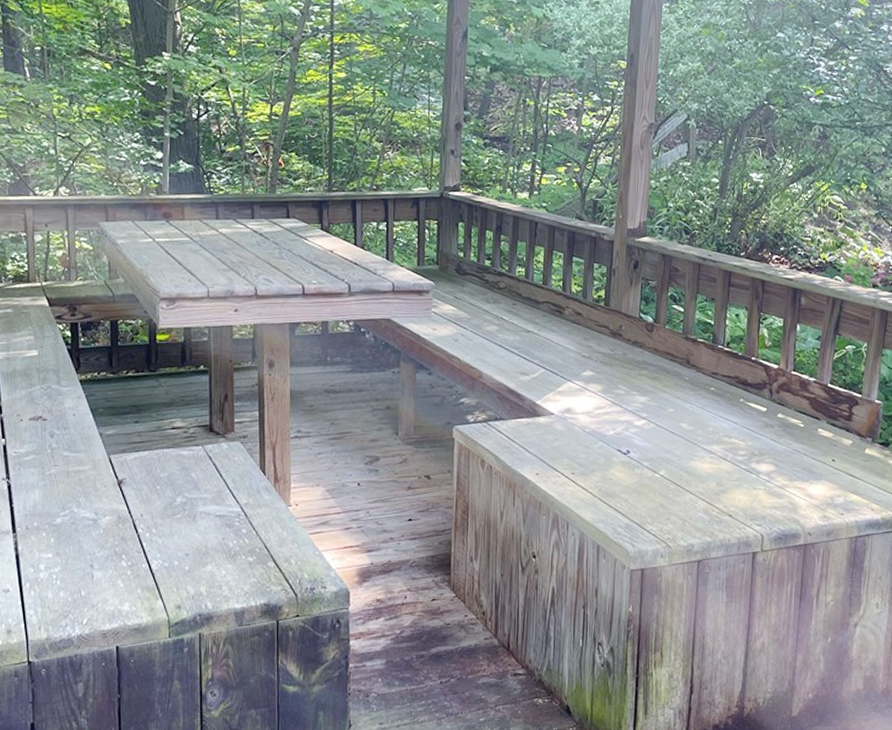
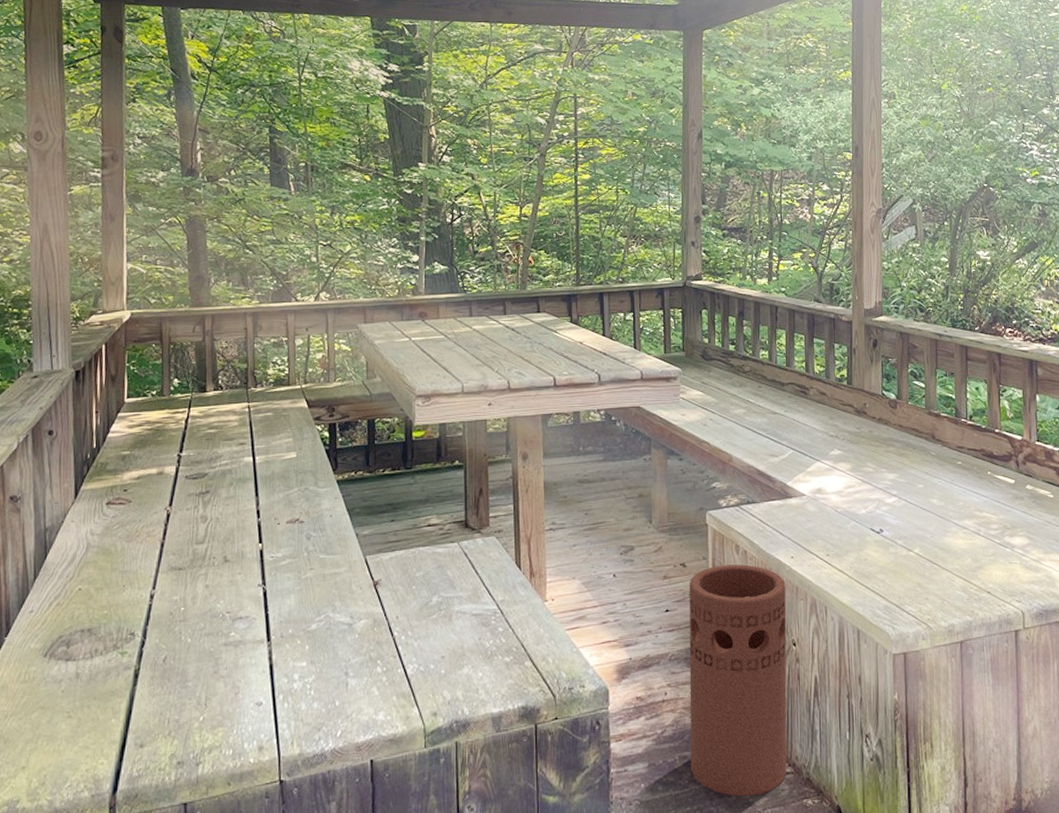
trash can: none [426,478,529,694] -> present [689,564,787,797]

